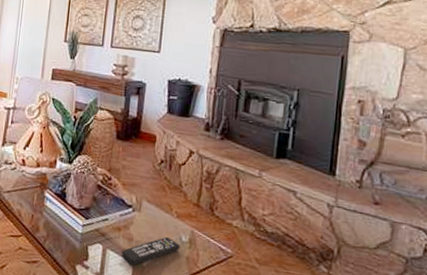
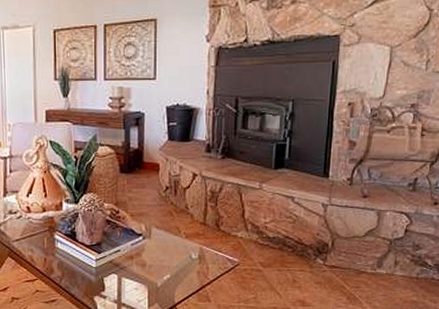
remote control: present [121,236,181,265] -> none [136,257,191,287]

